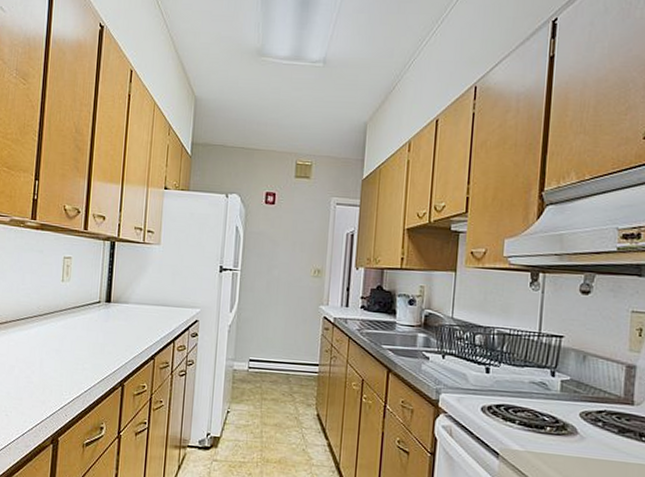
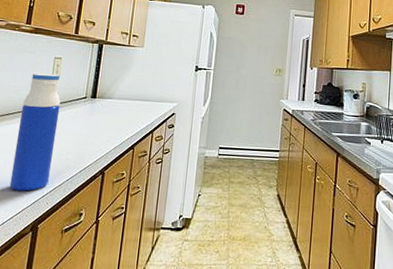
water bottle: none [26,274,74,402] -> present [9,73,61,191]

